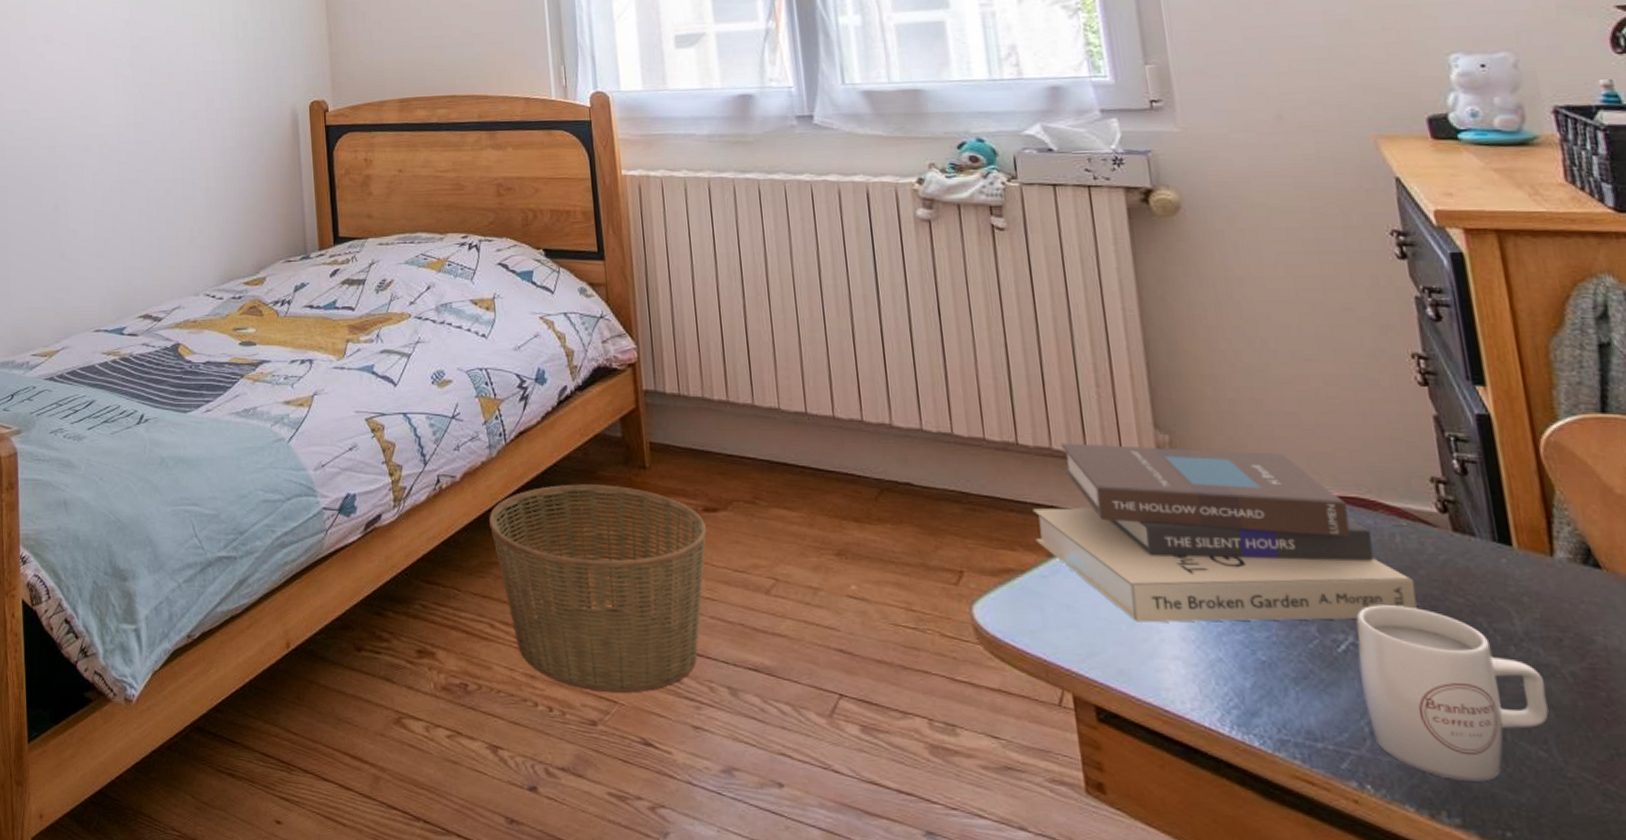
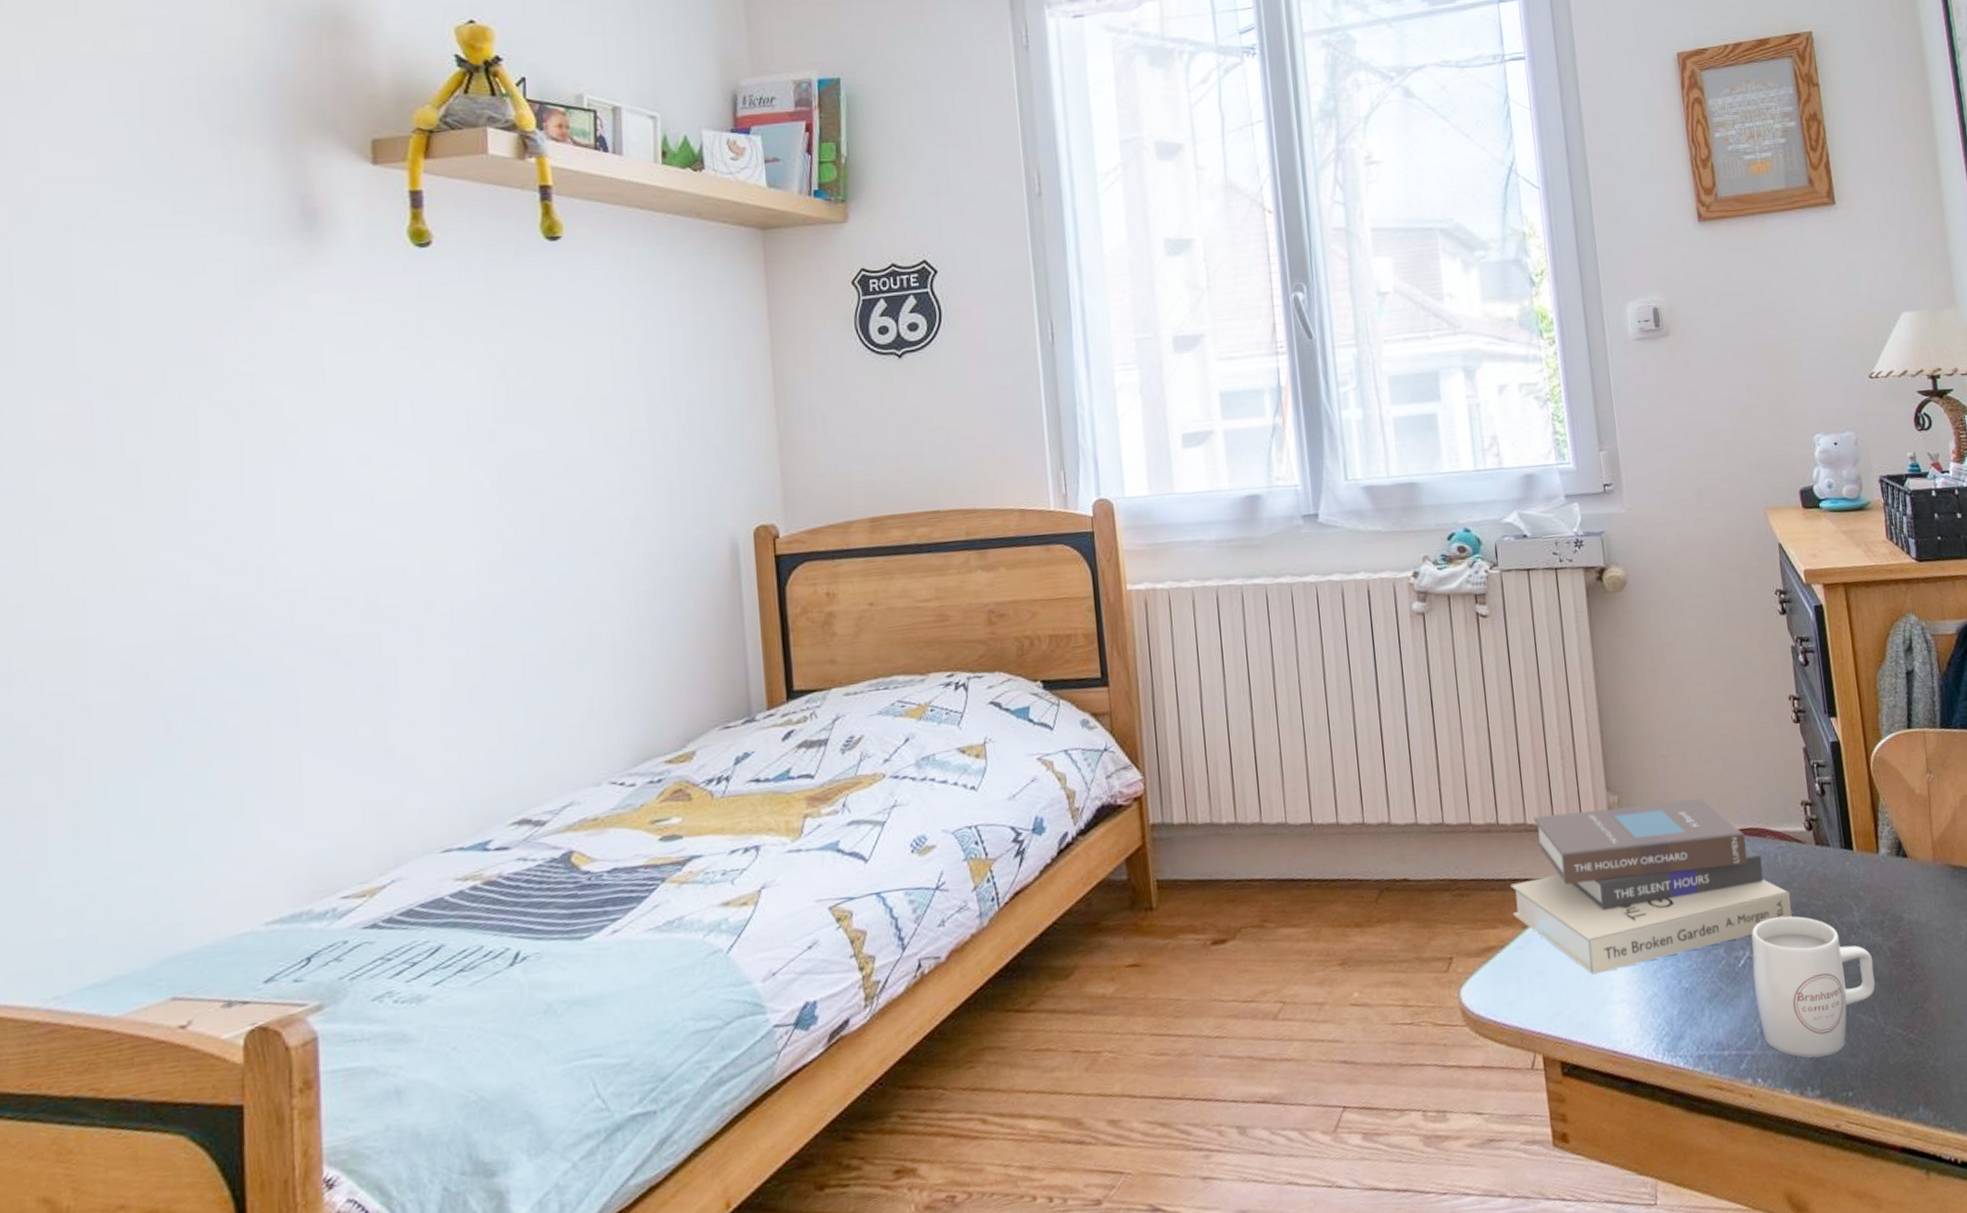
basket: present [489,484,707,693] -> none [980,933,1216,1168]

